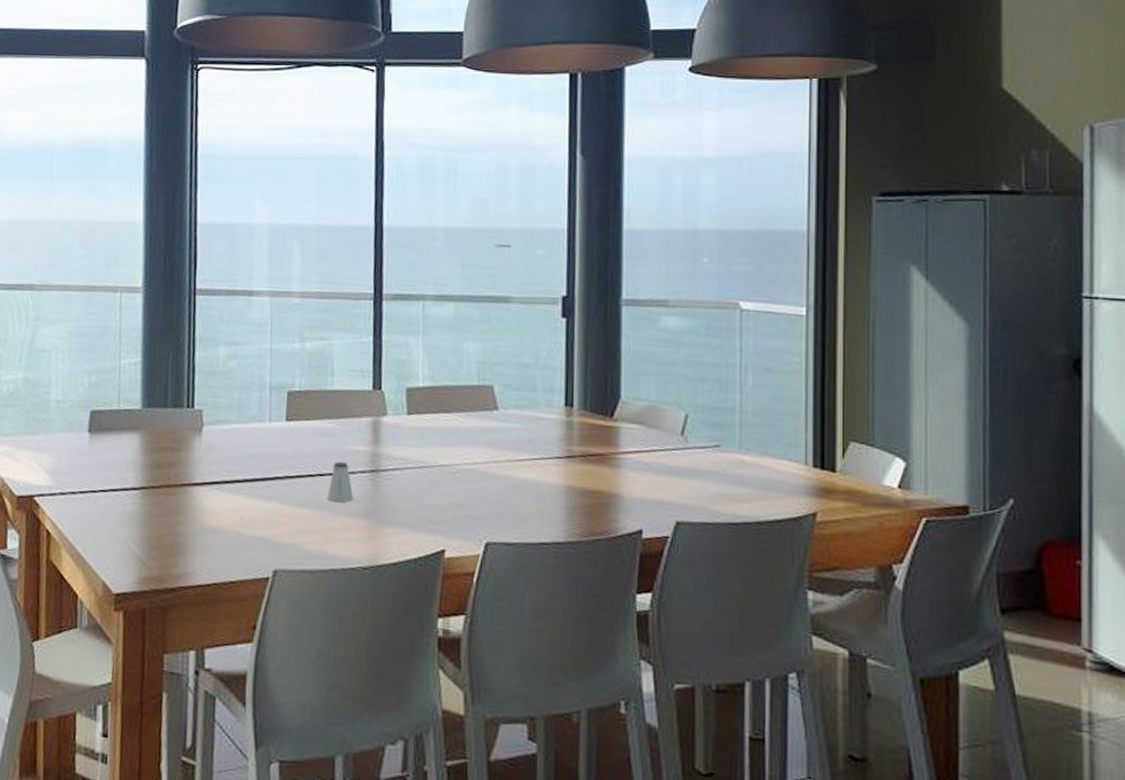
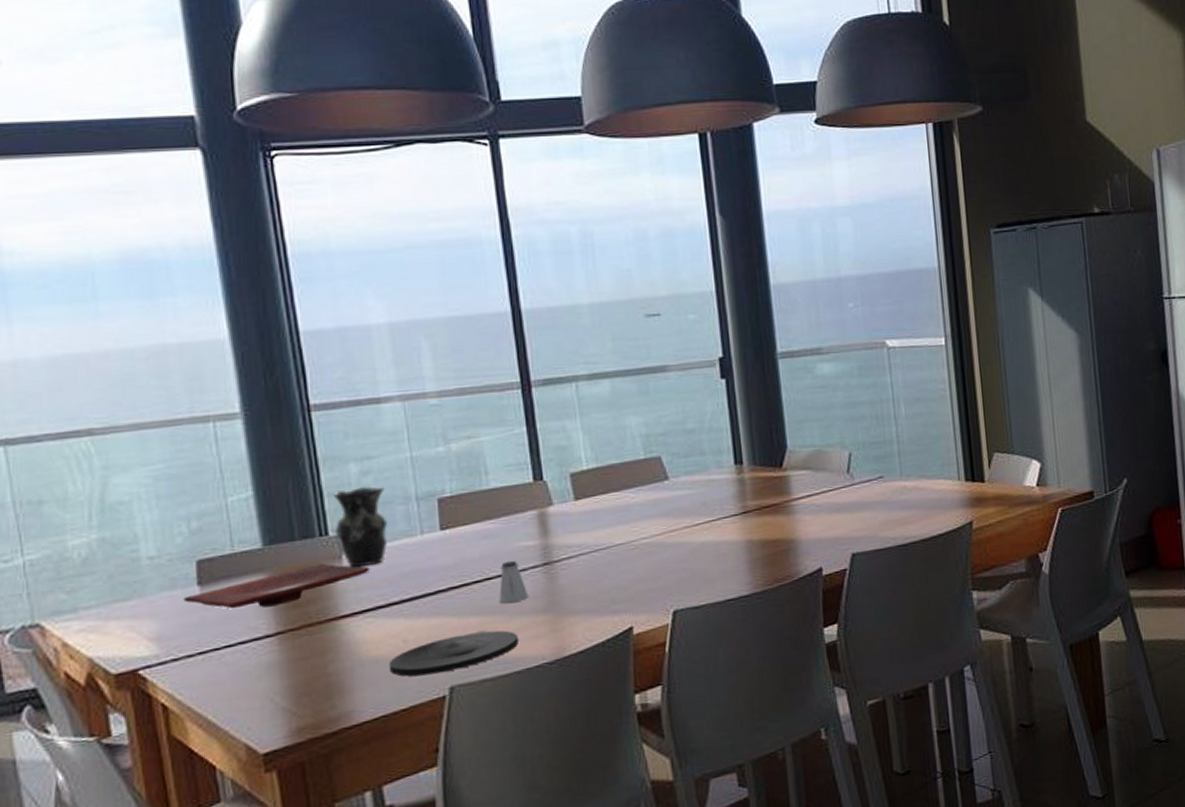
cutting board: none [76,432,223,463] -> present [183,563,370,609]
vase: none [199,369,245,443] -> present [332,486,387,568]
plate: none [225,522,340,555] -> present [388,630,520,676]

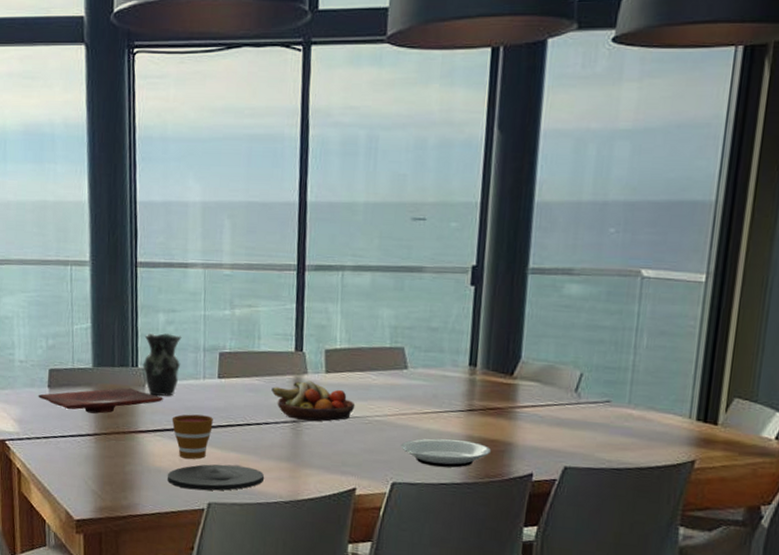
cup: none [385,578,442,638] -> present [171,414,213,459]
saltshaker: present [498,560,529,604] -> none [254,413,278,448]
fruit bowl: none [511,512,616,561] -> present [271,380,355,422]
plate: none [676,546,775,583] -> present [401,438,492,468]

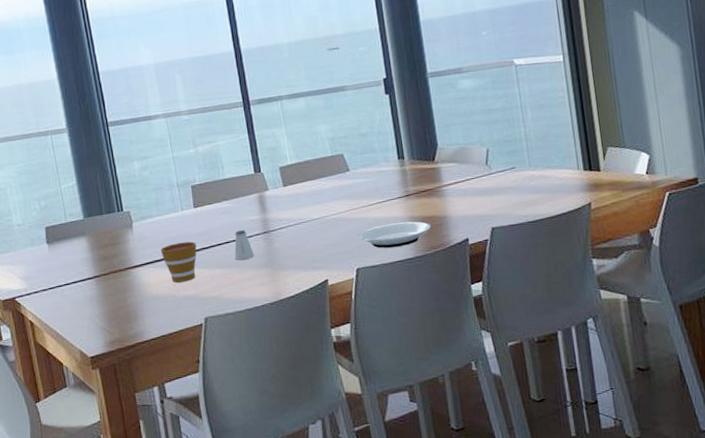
cutting board: present [38,387,163,414] -> none [39,230,150,260]
vase: present [142,333,182,397] -> none [124,178,160,234]
plate: present [167,464,265,491] -> none [164,279,250,309]
saltshaker: none [254,413,278,448] -> present [234,229,255,261]
fruit bowl: present [271,380,355,422] -> none [241,195,314,231]

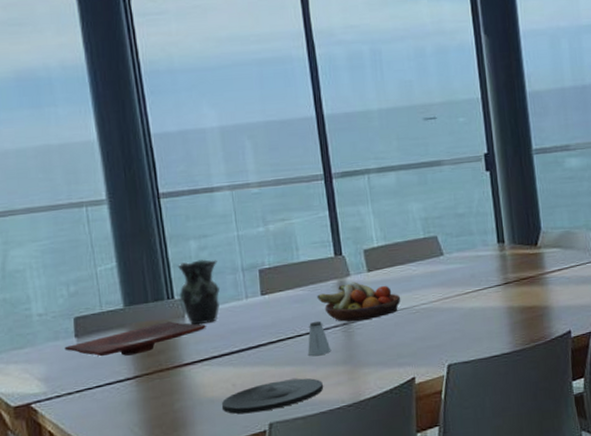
cutting board: none [39,230,150,260] -> present [64,321,206,357]
vase: none [124,178,160,234] -> present [177,259,220,326]
cup: present [160,241,197,283] -> none [218,334,263,383]
plate: none [164,279,250,309] -> present [221,378,324,414]
fruit bowl: none [241,195,314,231] -> present [317,282,401,322]
plate: present [357,221,431,248] -> none [450,311,532,342]

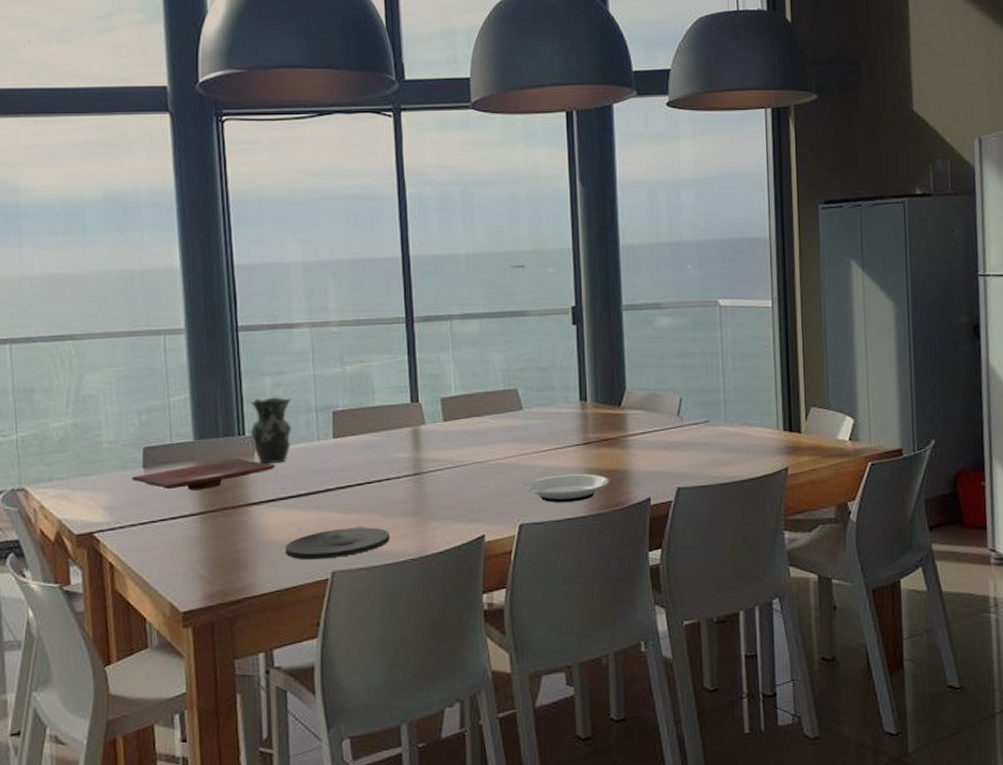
saltshaker: present [307,320,332,357] -> none [376,468,401,505]
fruit bowl: present [317,282,401,322] -> none [390,431,476,473]
plate: none [450,311,532,342] -> present [524,474,610,502]

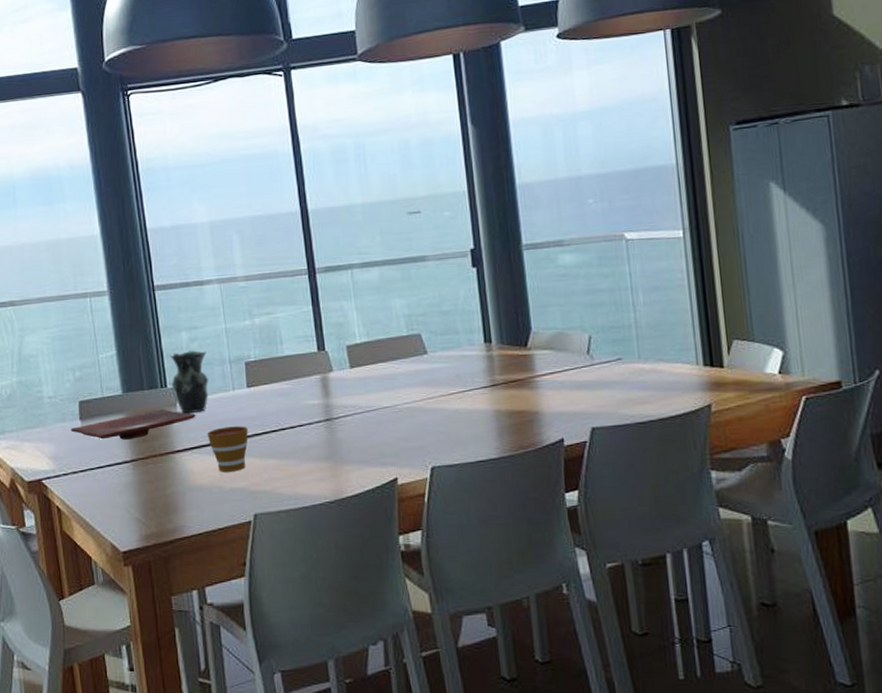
plate: present [284,527,391,560] -> none [209,471,307,503]
cup: none [286,478,331,527] -> present [207,426,248,472]
plate: present [524,474,610,502] -> none [433,415,521,445]

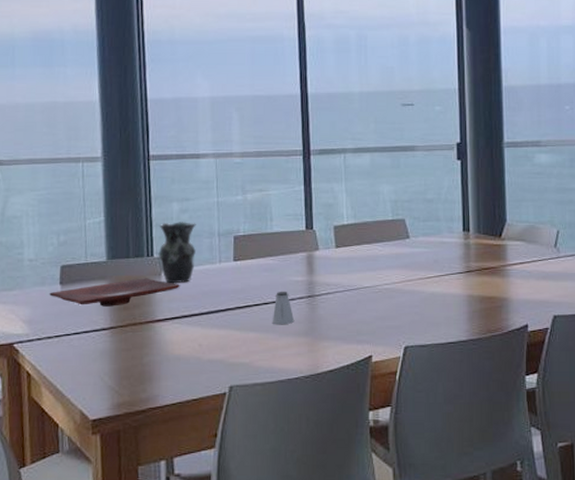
cup: present [207,426,248,472] -> none [189,298,231,343]
saltshaker: none [291,415,314,451] -> present [272,291,295,325]

